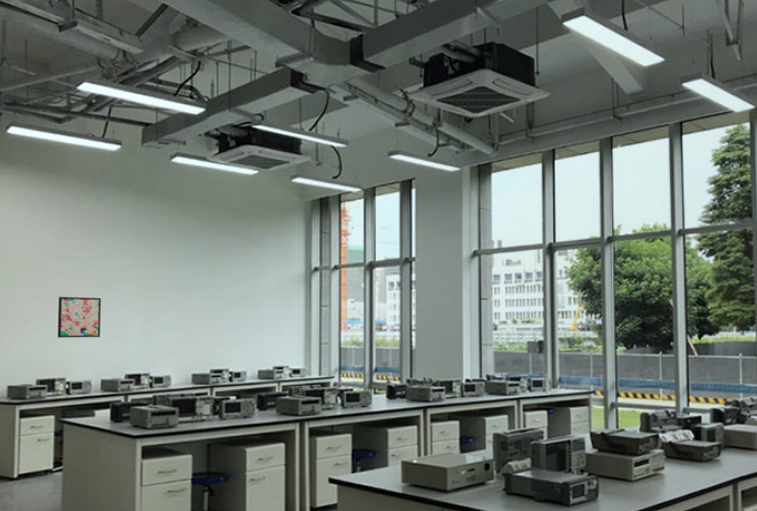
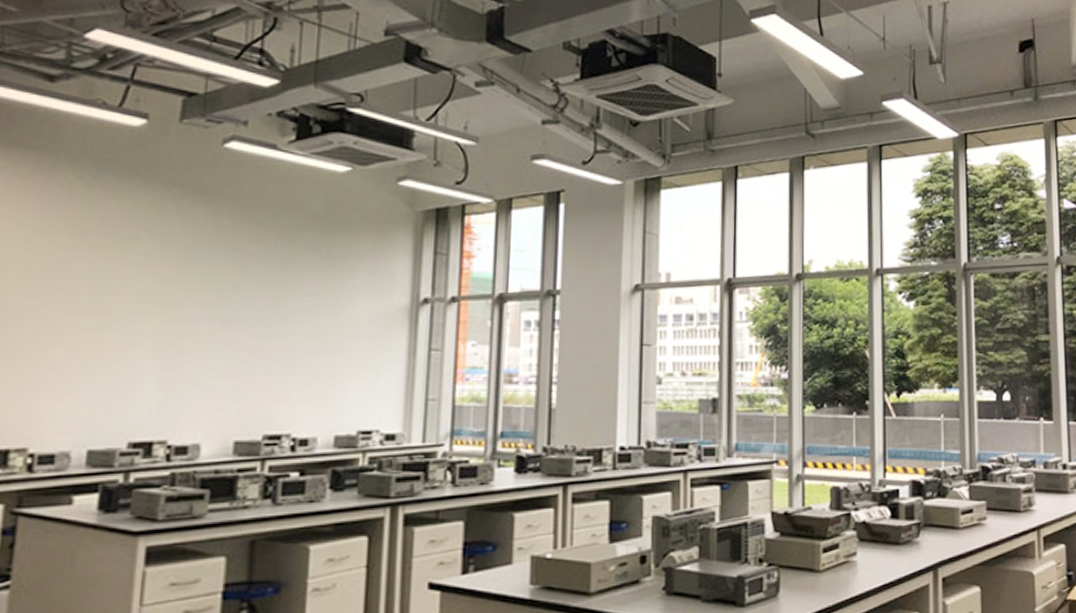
wall art: present [57,296,102,338] -> none [19,327,98,390]

